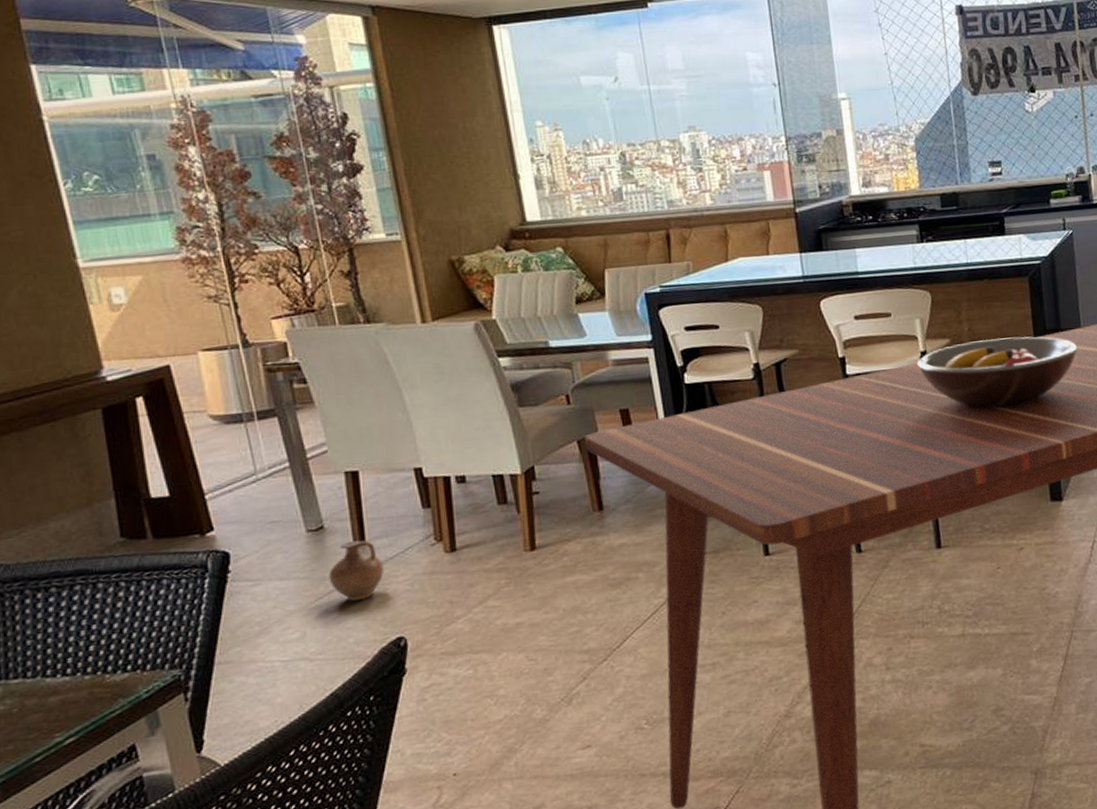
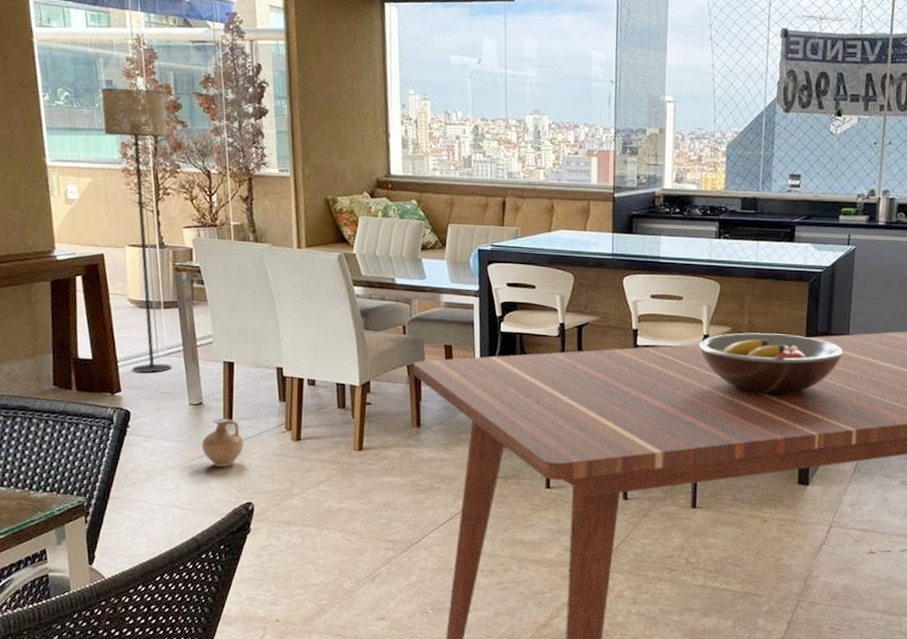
floor lamp: none [141,159,278,503] -> present [101,87,172,373]

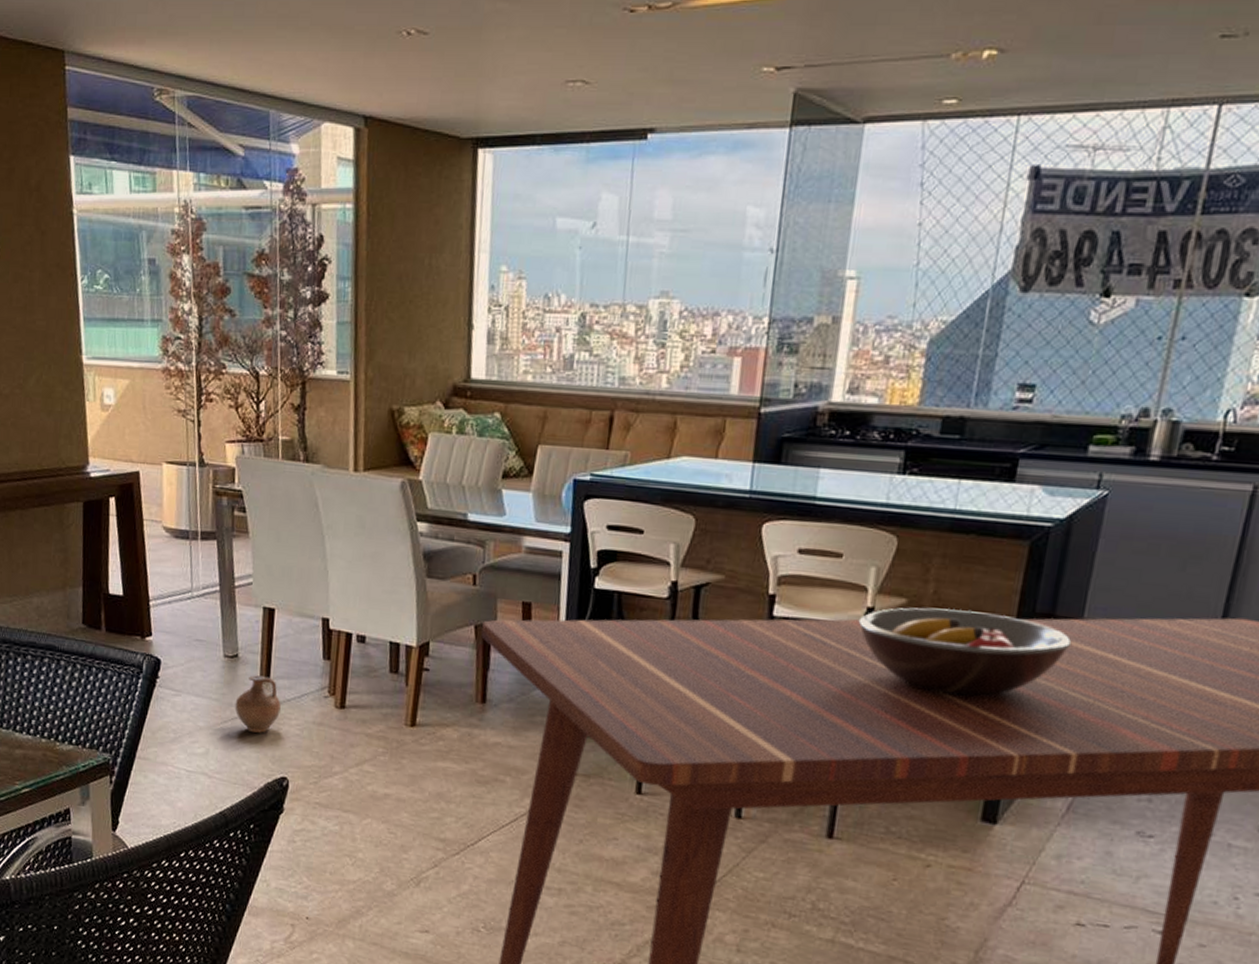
floor lamp: present [101,87,172,373] -> none [143,268,214,616]

